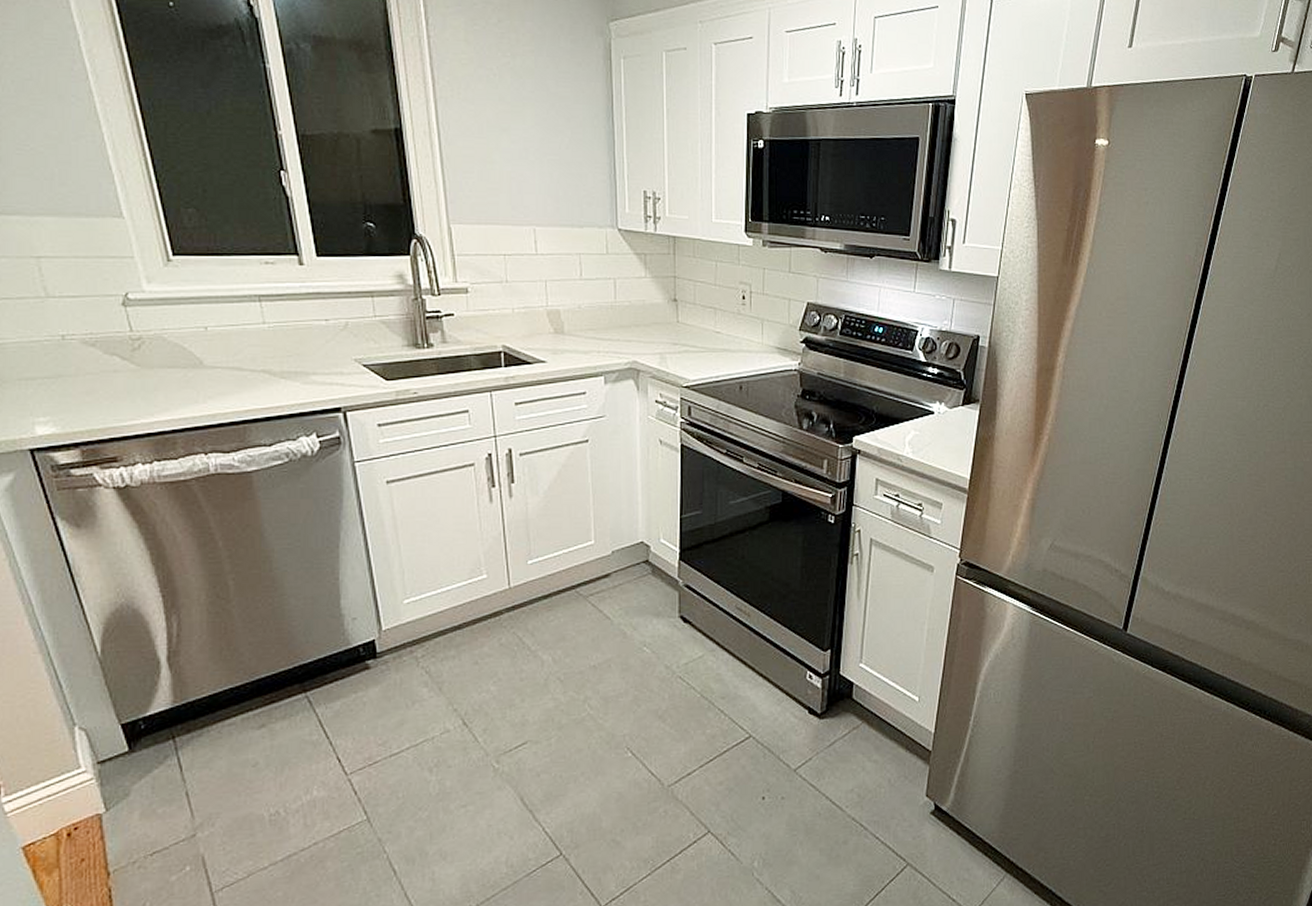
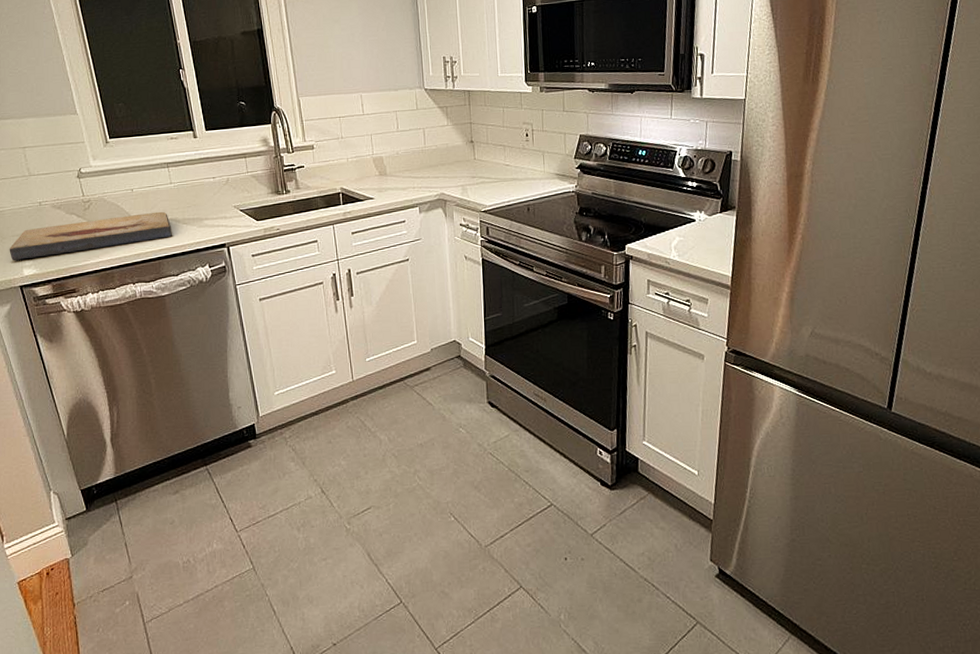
fish fossil: none [13,359,264,413] -> present [9,211,172,260]

